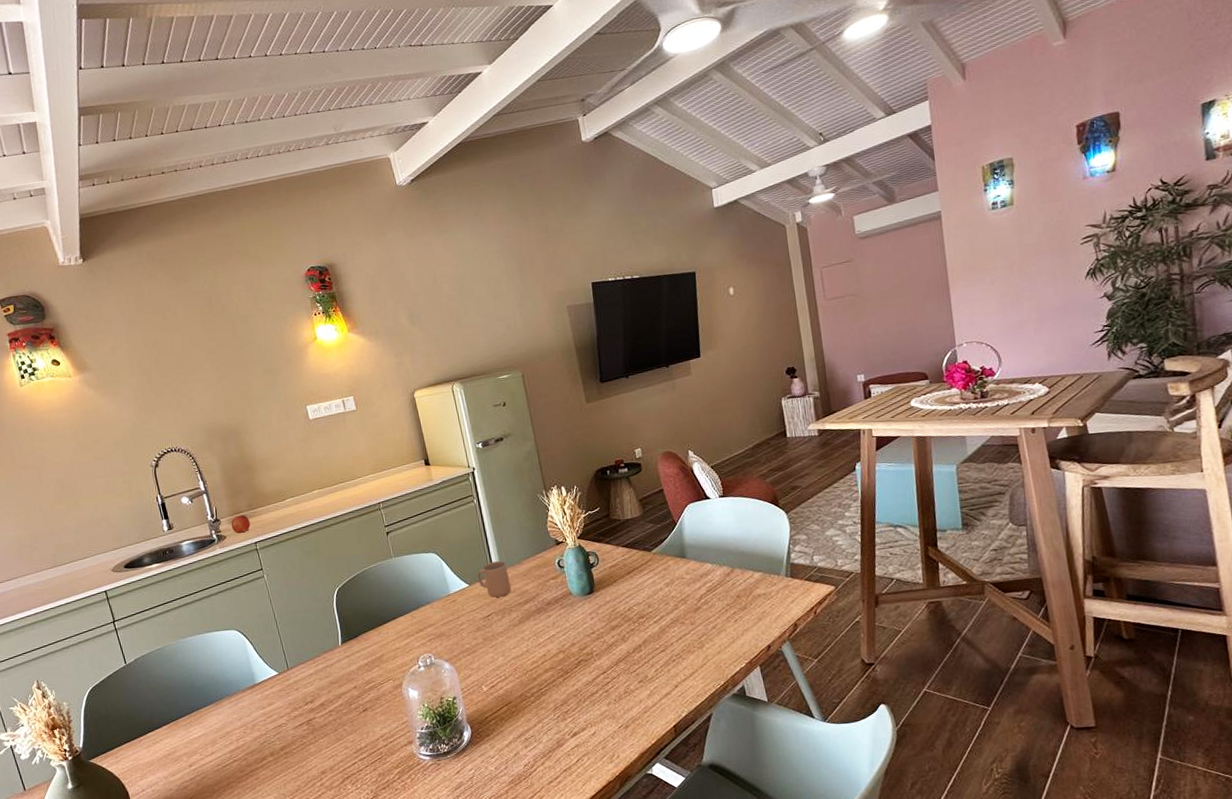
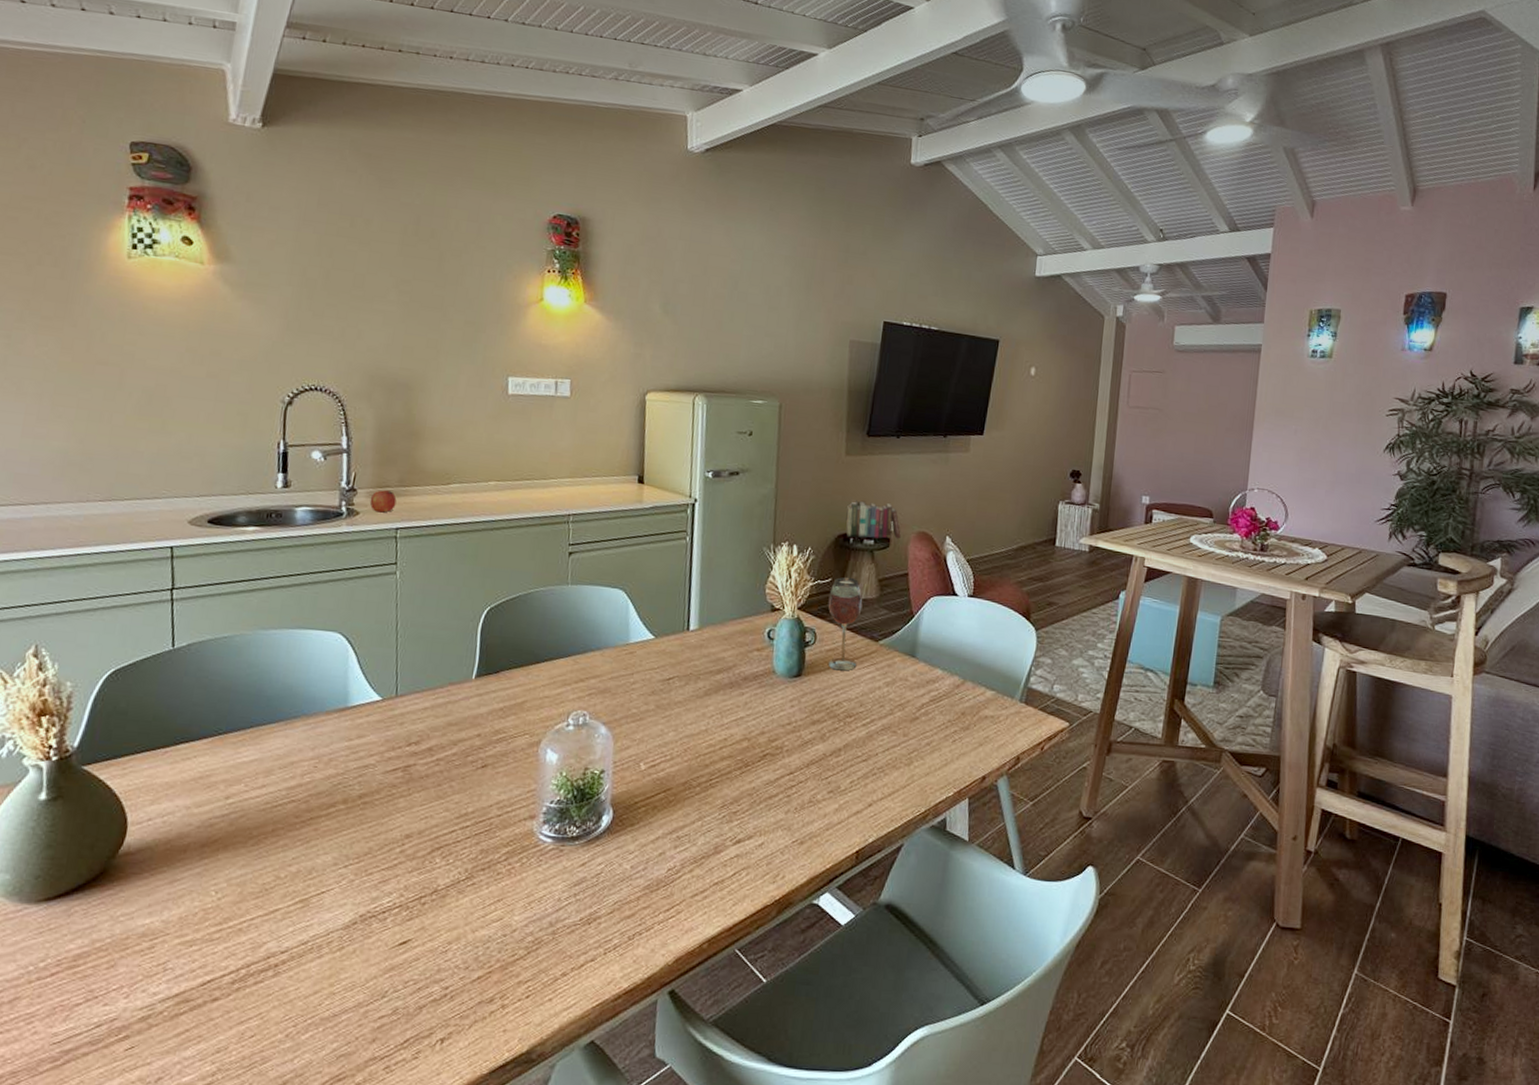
cup: present [477,561,511,598] -> none [667,615,707,660]
books: none [598,434,649,471] -> present [846,500,901,539]
wineglass: none [600,503,638,582] -> present [828,576,863,671]

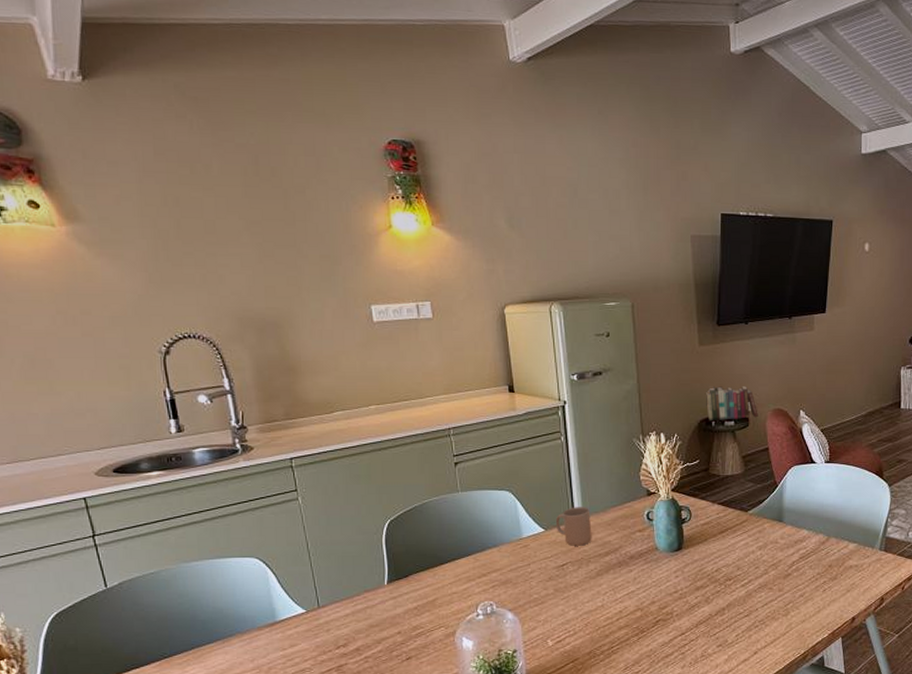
fruit: present [369,490,397,513] -> none [261,425,286,445]
cup: none [667,615,707,660] -> present [555,507,592,546]
wineglass: present [828,576,863,671] -> none [698,457,731,541]

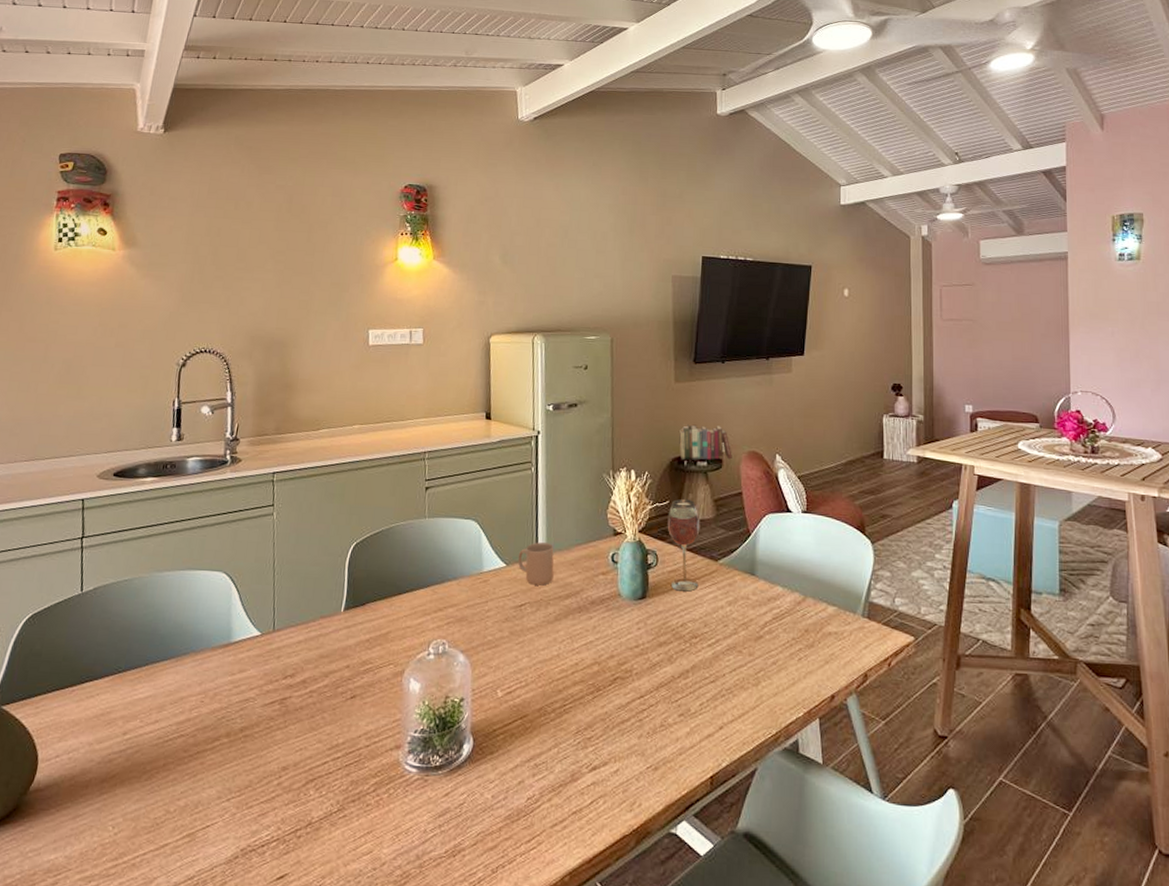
wineglass: none [698,457,731,541] -> present [667,498,700,592]

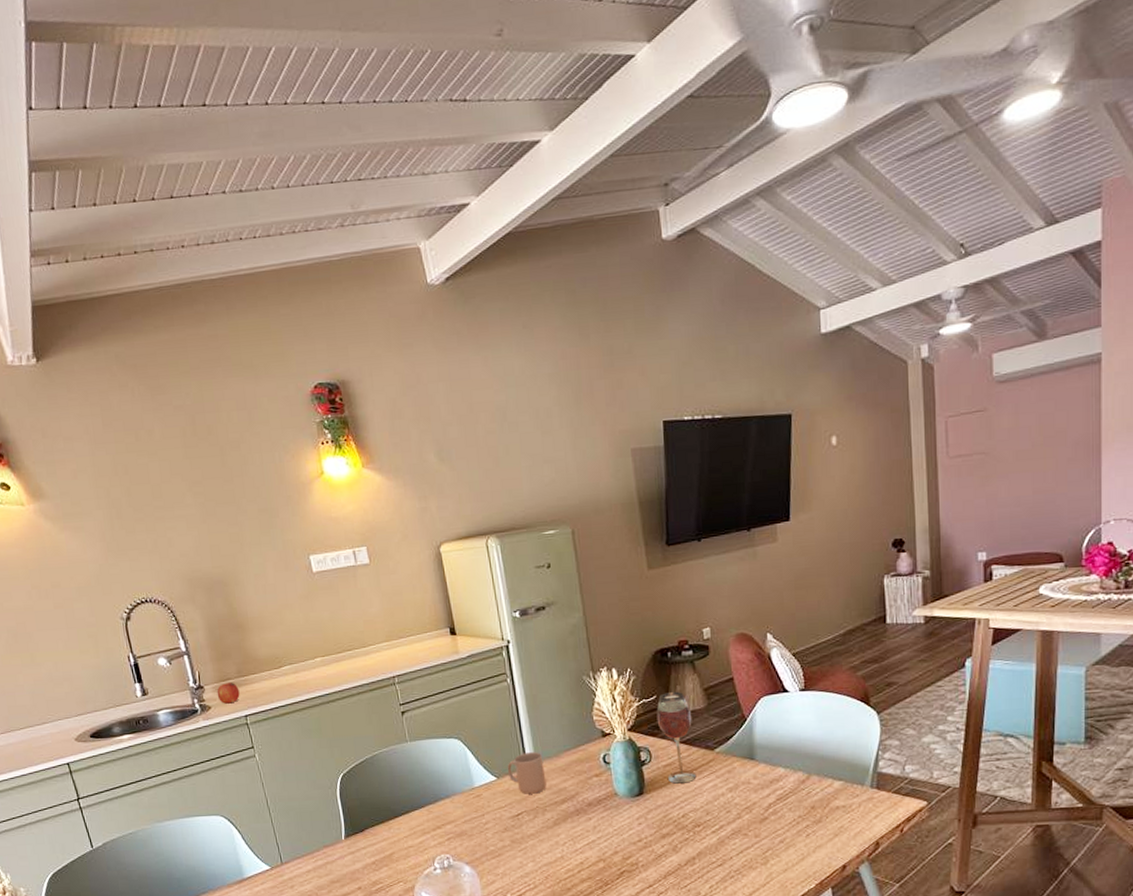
fruit: none [250,438,274,459] -> present [217,683,240,704]
books: present [679,424,732,461] -> none [659,611,719,653]

